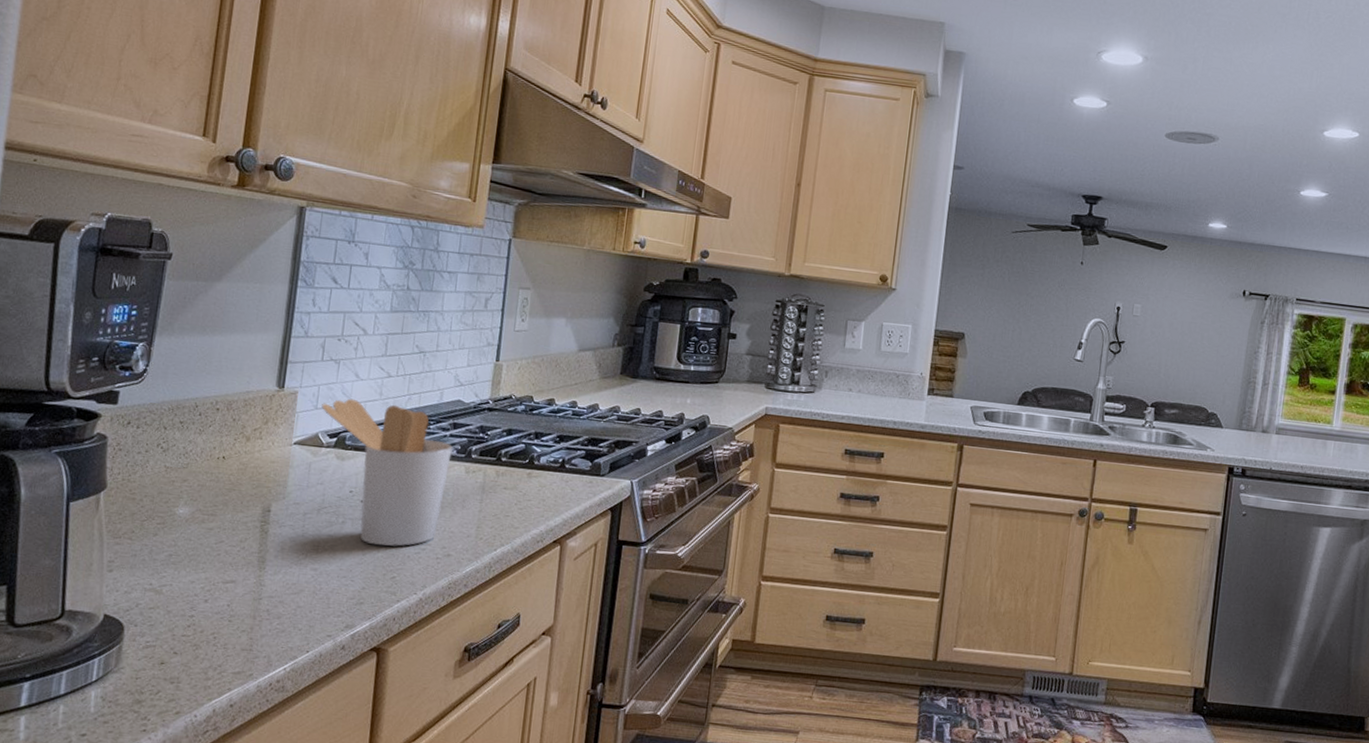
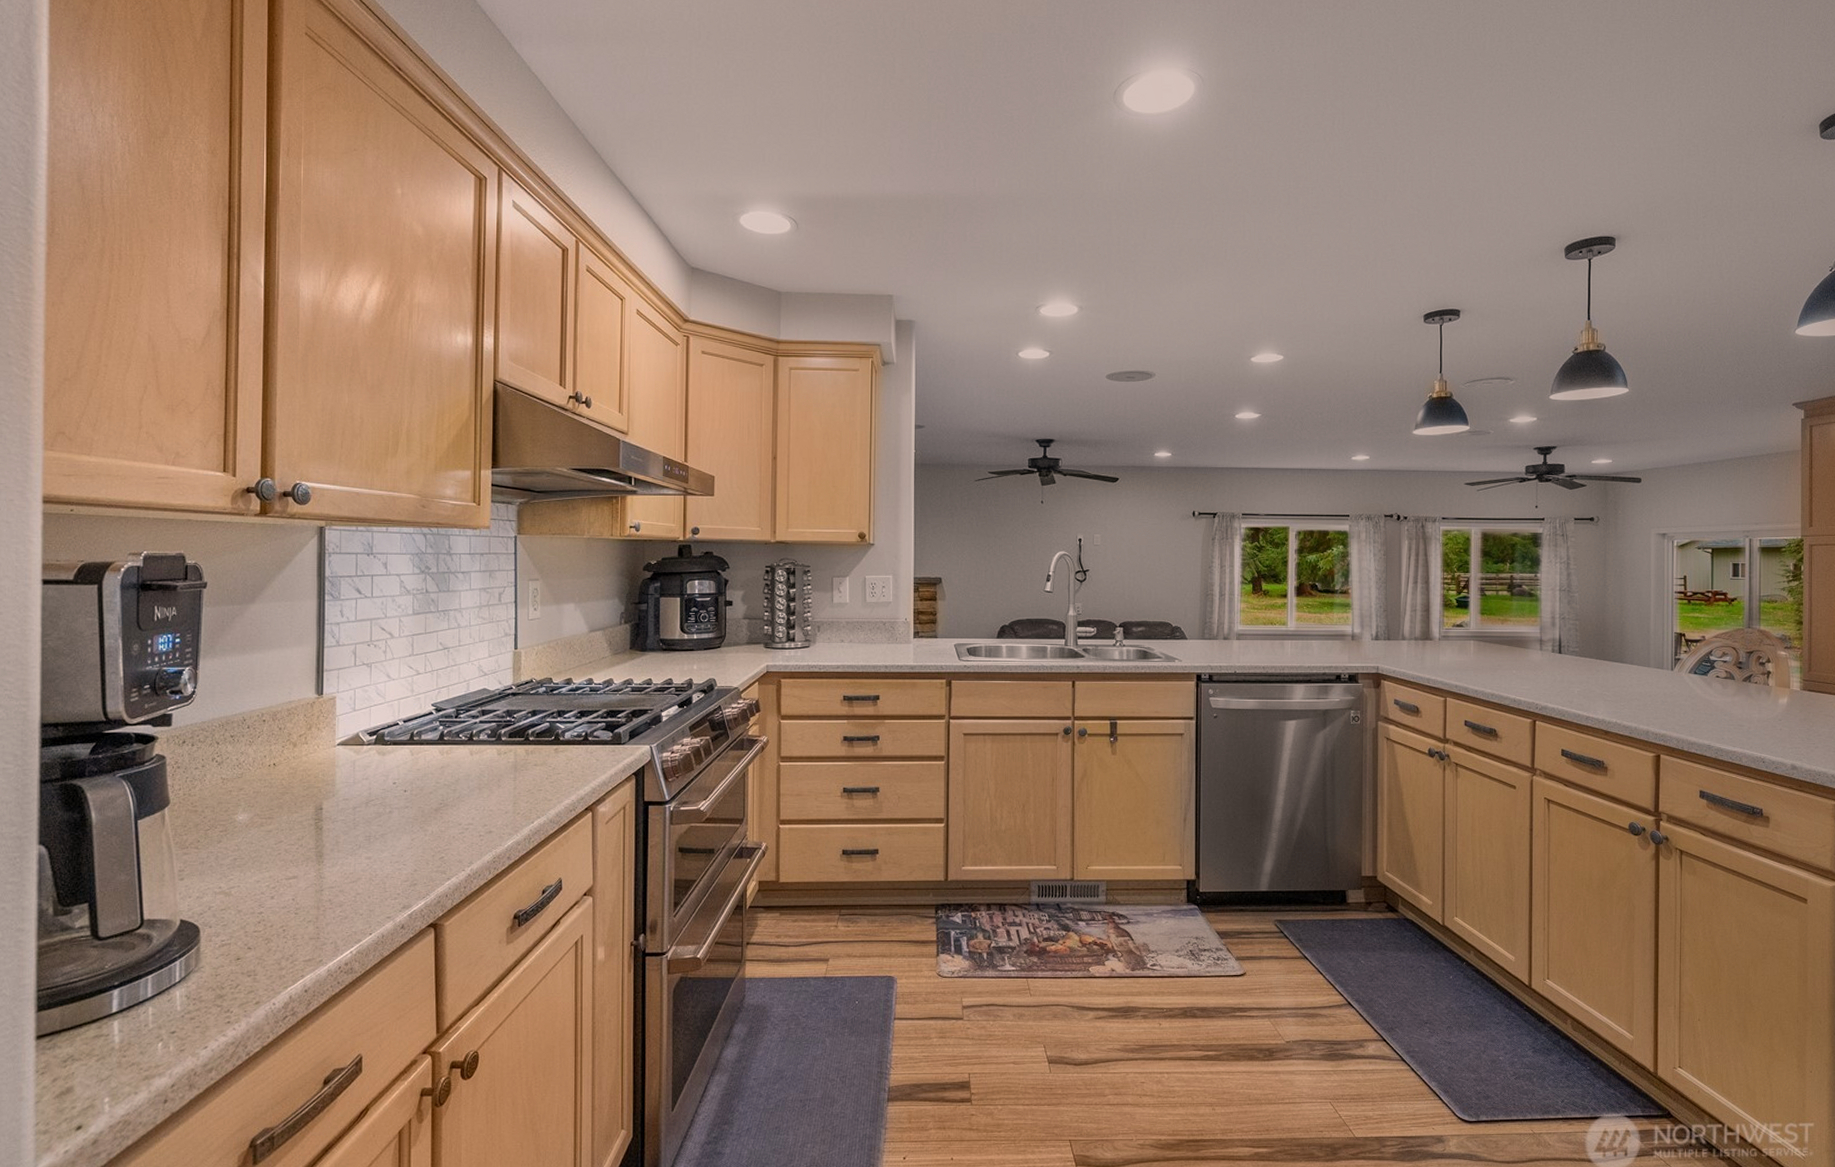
utensil holder: present [321,398,454,547] -> none [359,698,484,830]

